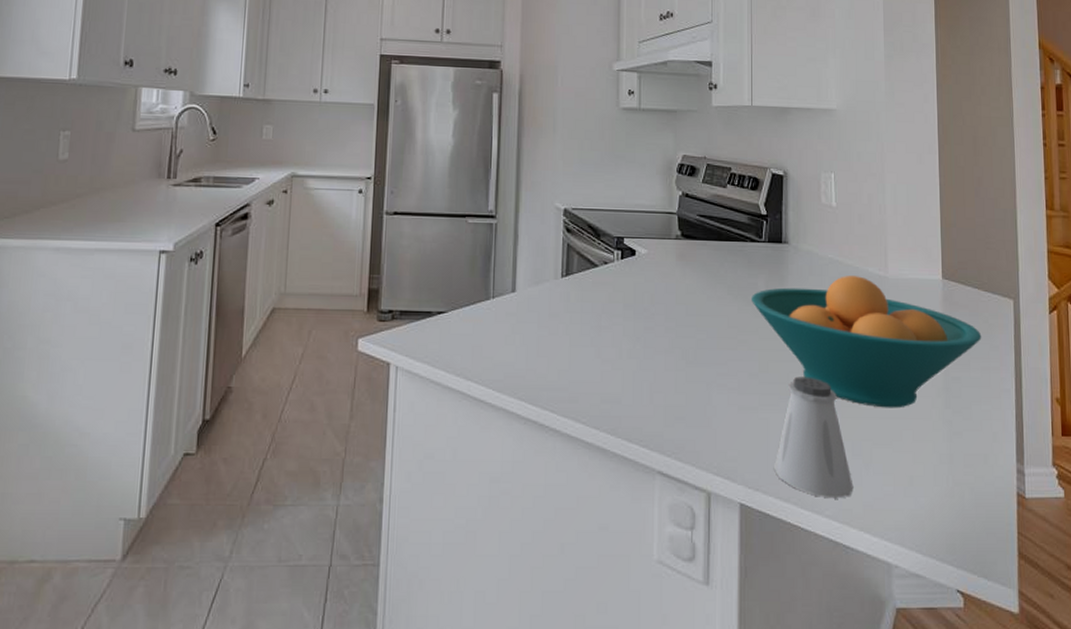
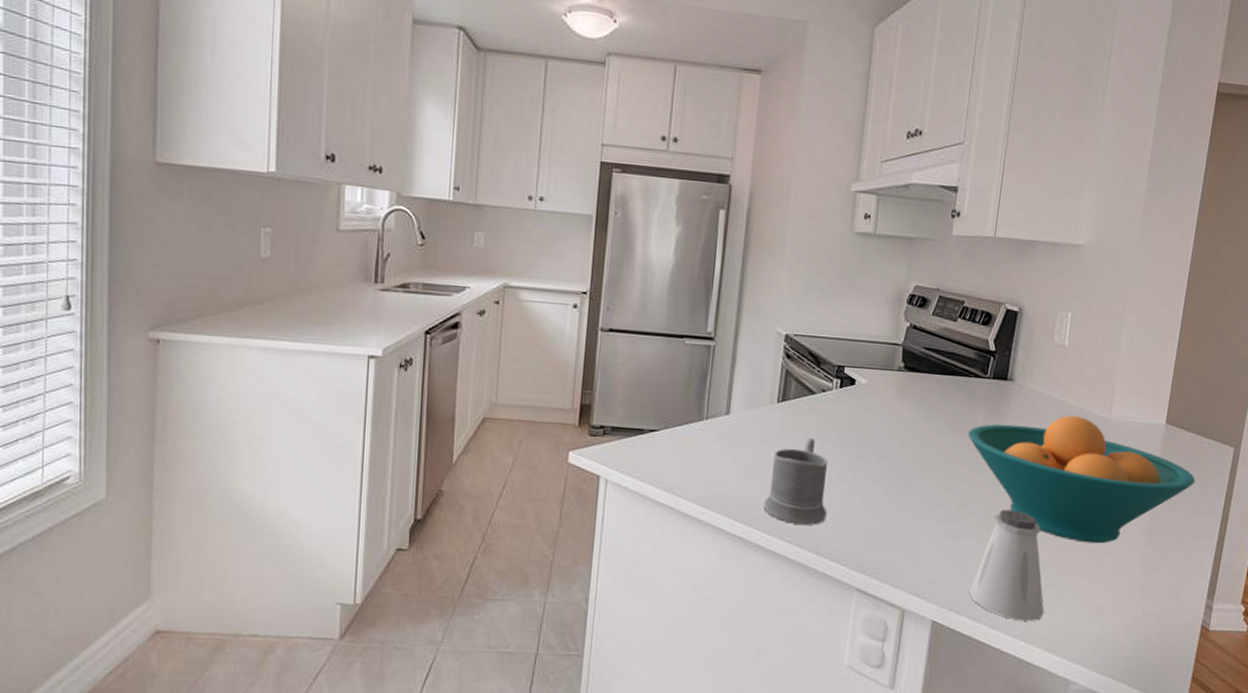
mug: none [556,311,620,404] -> present [763,437,828,525]

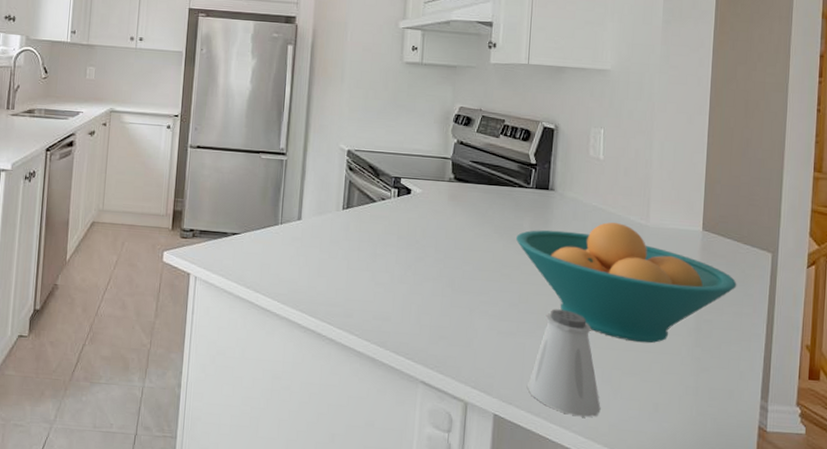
mug: present [763,437,828,525] -> none [333,241,391,321]

